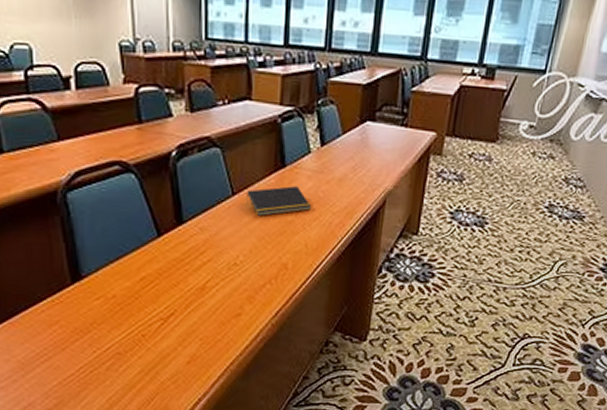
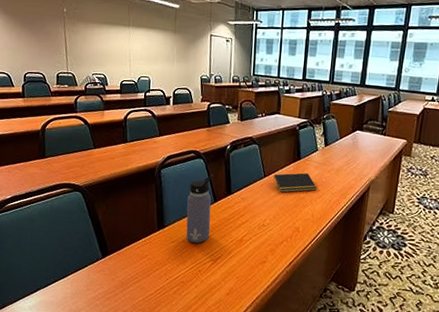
water bottle: none [115,196,155,297] -> present [186,174,214,243]

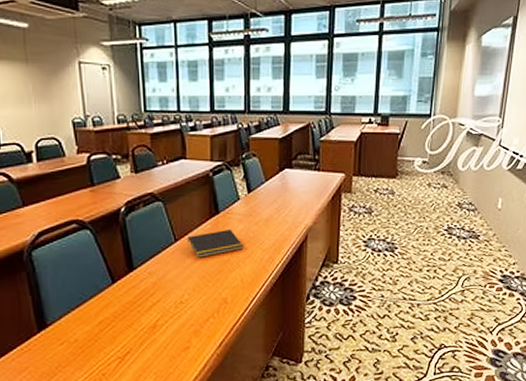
water bottle: present [186,174,214,243] -> none [75,248,112,340]

